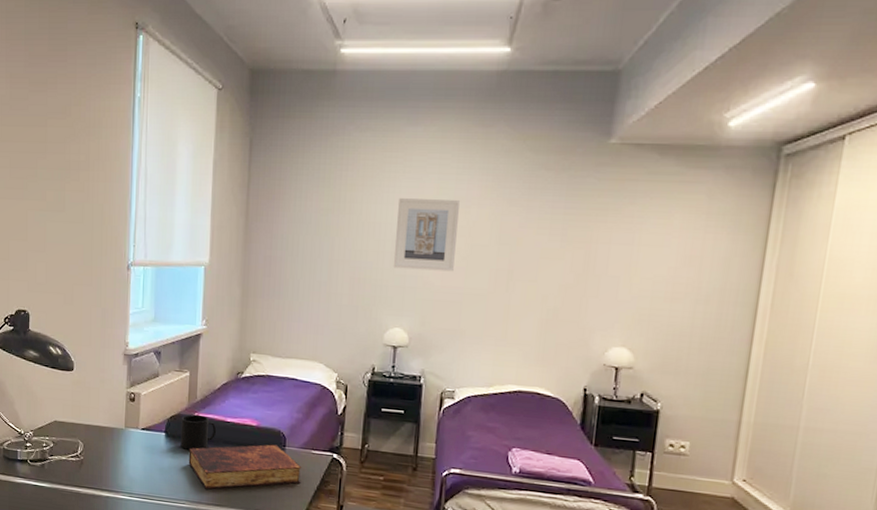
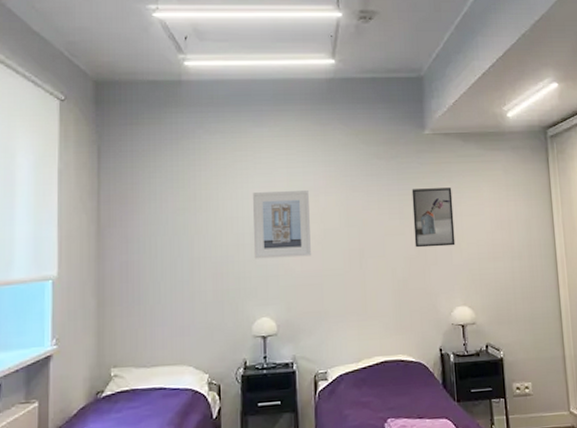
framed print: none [574,208,633,279] -> present [411,187,456,248]

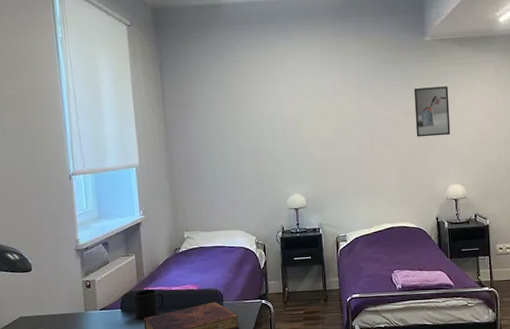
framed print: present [253,191,311,259] -> none [283,92,331,149]

